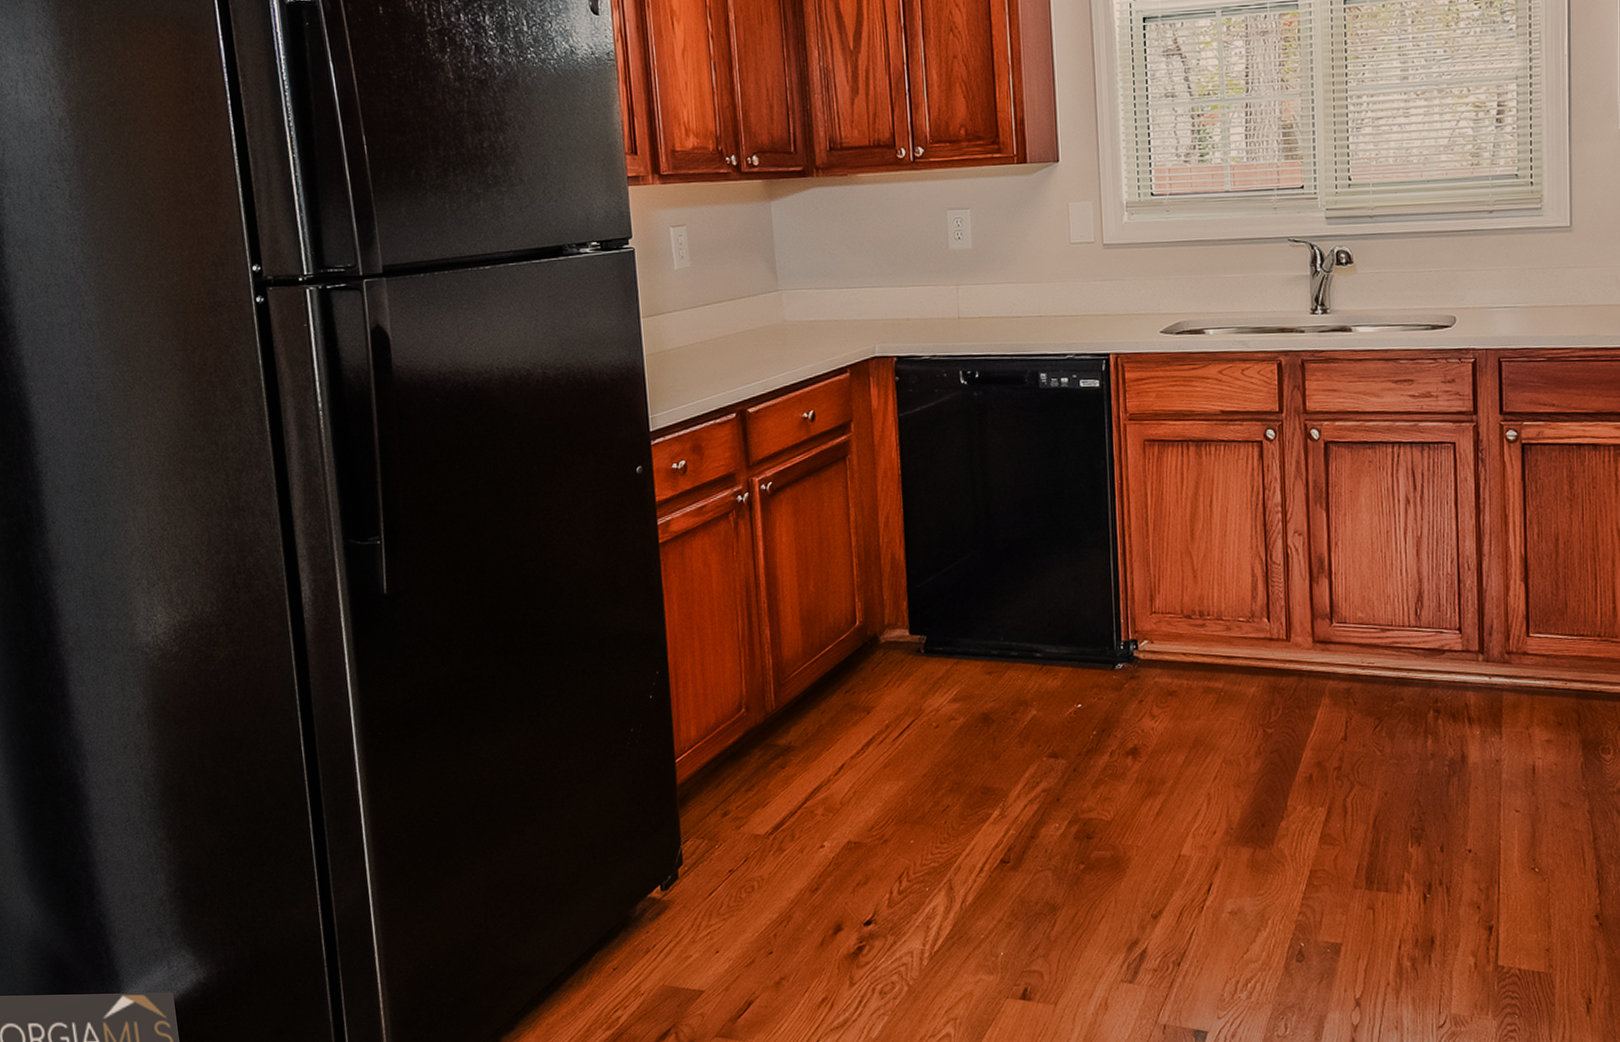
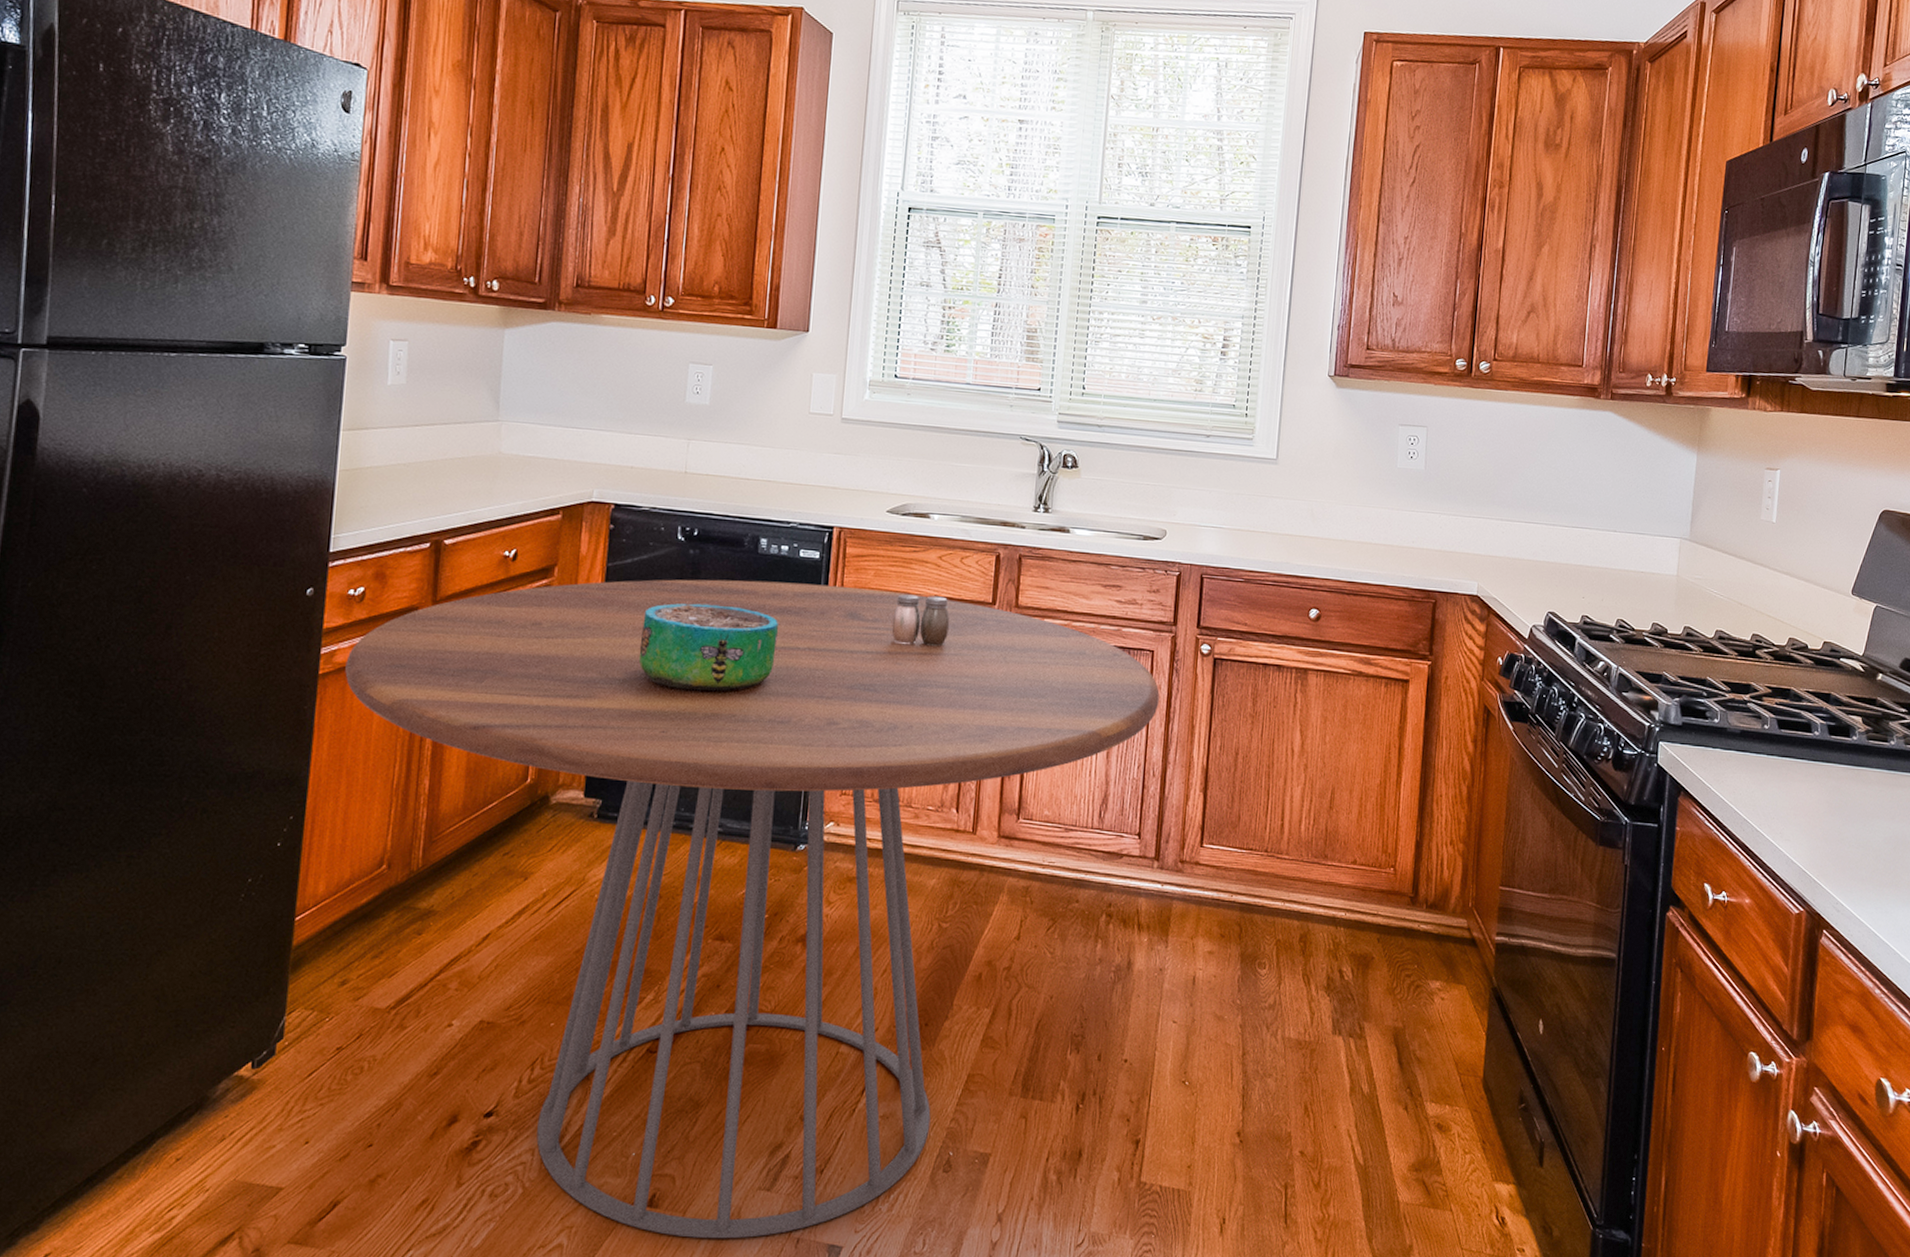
dining table: none [680,411,1466,1027] -> present [345,579,1160,1239]
decorative bowl: none [939,442,1070,527] -> present [638,603,779,692]
salt and pepper shaker: none [1180,411,1238,463] -> present [891,594,949,647]

